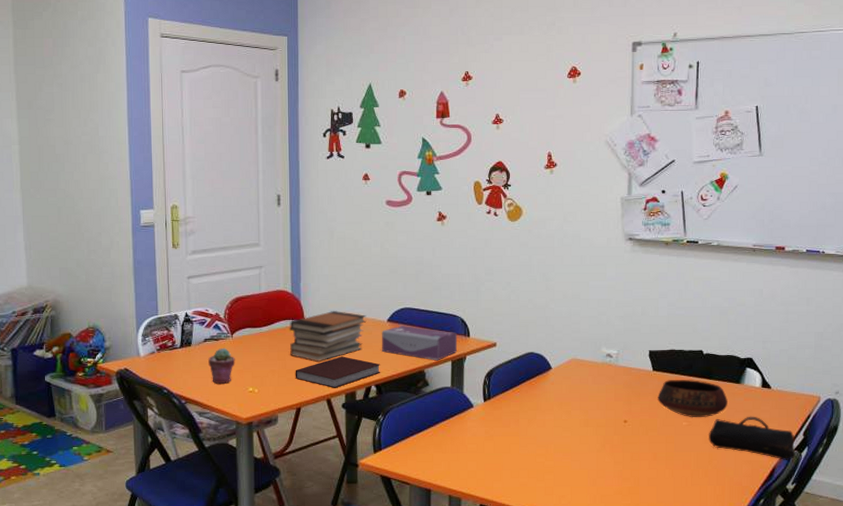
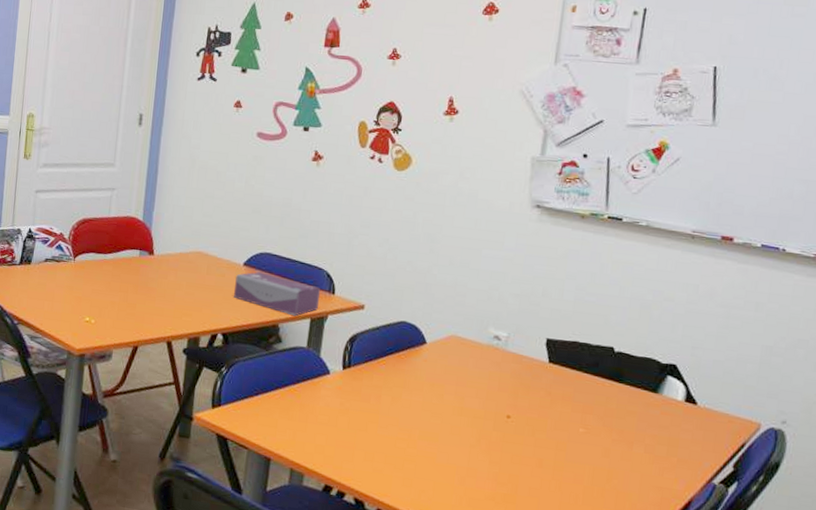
potted succulent: present [208,347,235,384] -> none [46,270,75,309]
book stack: present [289,311,367,362] -> none [133,246,221,300]
notebook: present [295,356,381,388] -> none [136,296,231,331]
bowl: present [657,379,728,418] -> none [551,375,640,427]
pencil case: present [709,416,796,461] -> none [610,431,722,495]

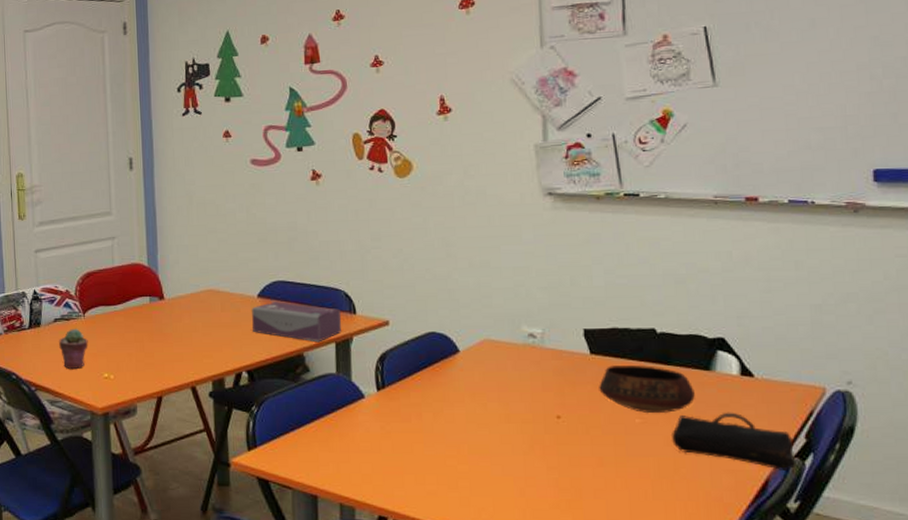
potted succulent: none [46,270,75,309] -> present [59,328,88,369]
bowl: none [551,375,640,427] -> present [599,364,695,414]
pencil case: none [610,431,722,495] -> present [672,412,797,472]

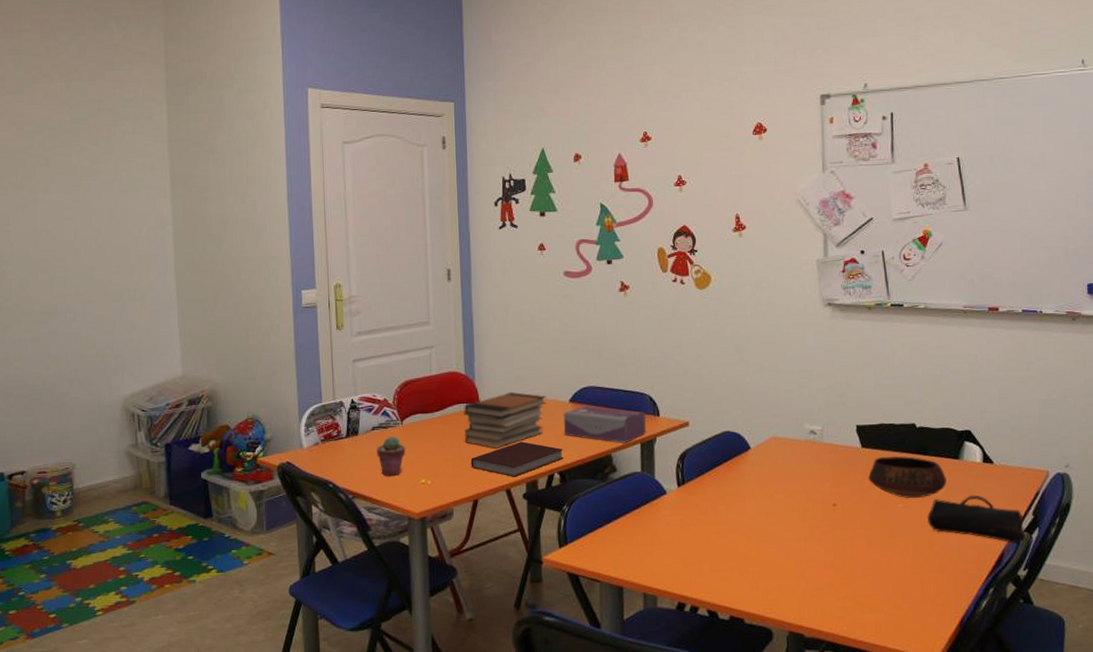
book stack: none [146,286,234,344] -> present [463,392,547,448]
notebook: none [154,337,253,374] -> present [470,441,564,477]

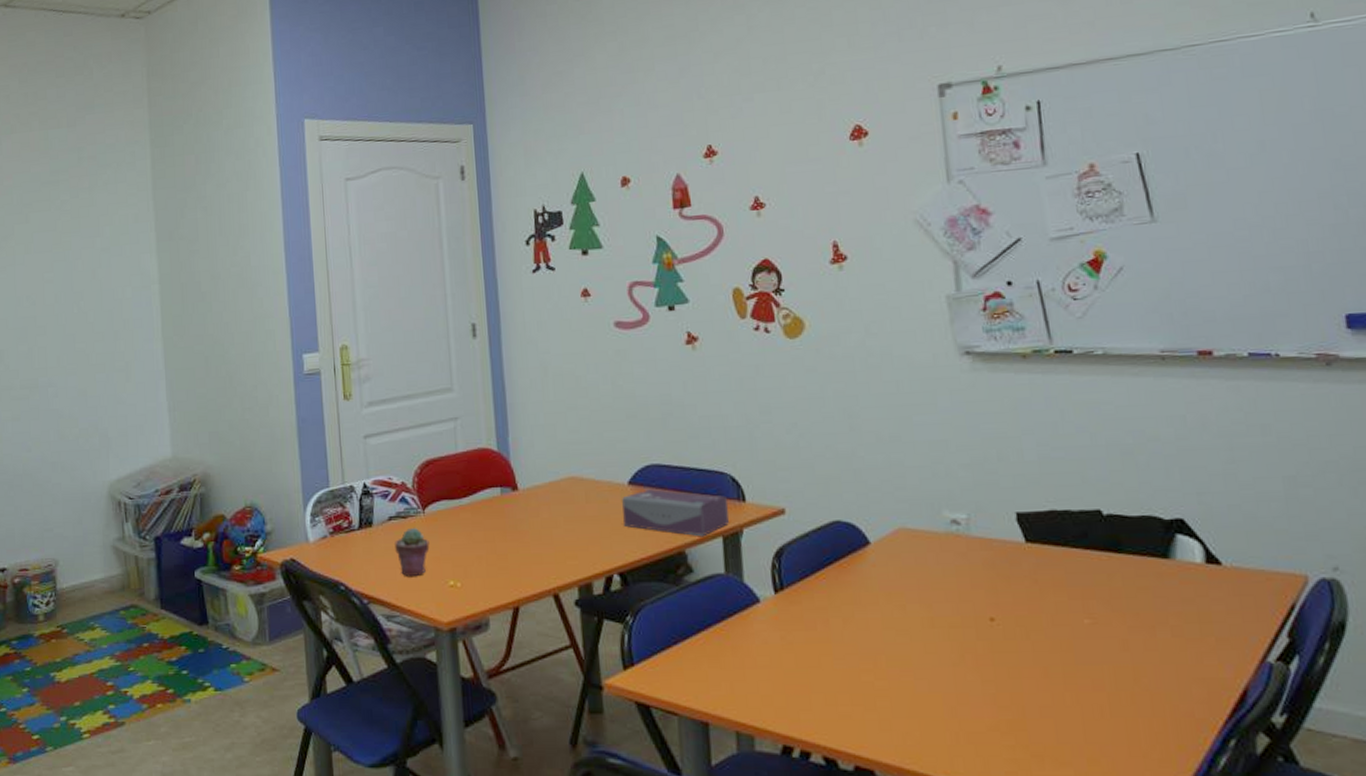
book stack: present [463,392,547,448] -> none [497,473,600,543]
notebook: present [470,441,564,477] -> none [508,534,625,579]
bowl: present [868,456,946,499] -> none [1038,554,1153,613]
pencil case: present [927,494,1026,544] -> none [1128,608,1280,679]

